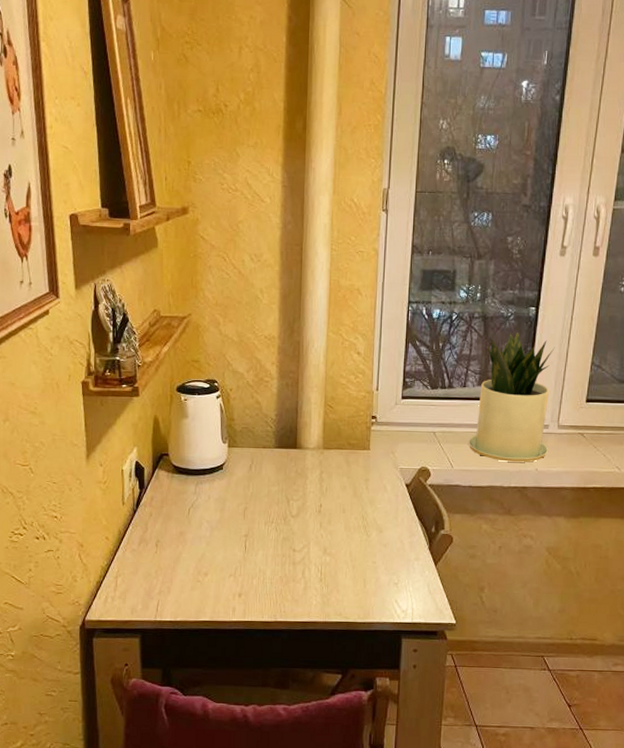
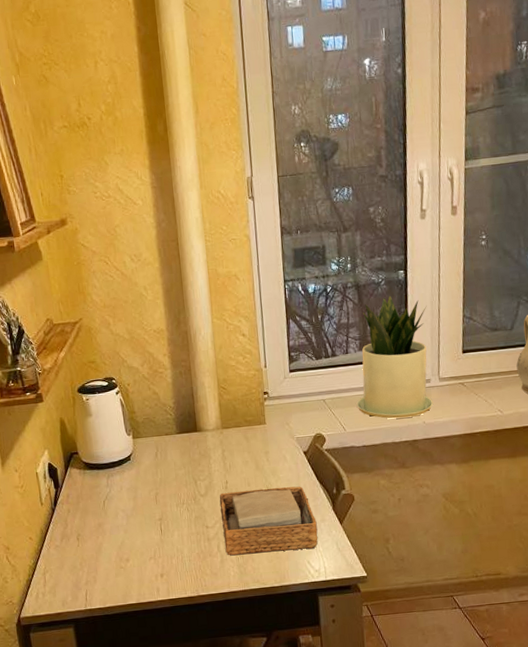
napkin holder: none [310,516,410,587] -> present [219,486,318,556]

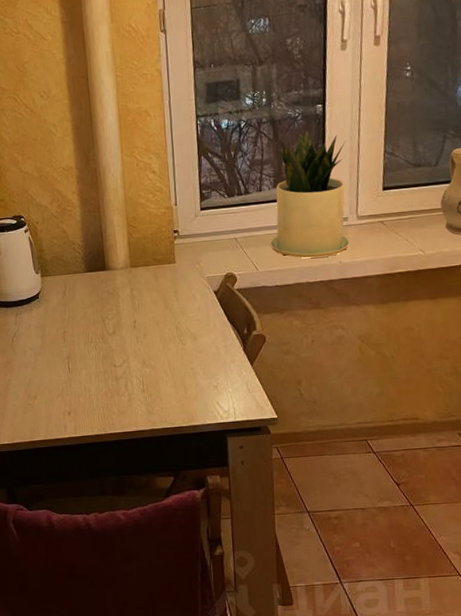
napkin holder: present [219,486,318,556] -> none [127,326,228,395]

